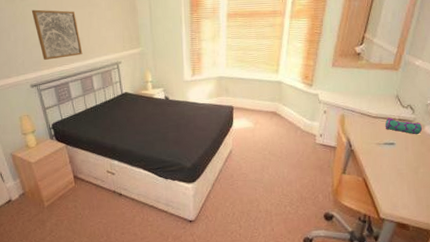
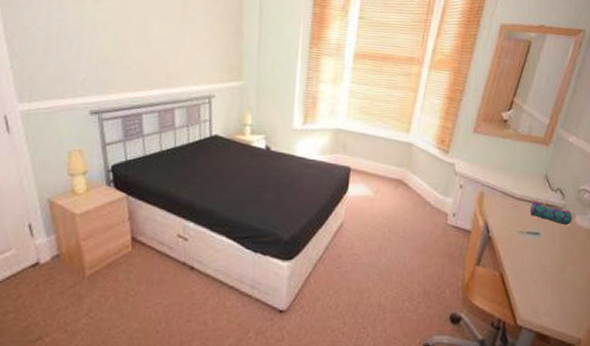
wall art: present [31,9,83,60] -> none [105,15,166,82]

